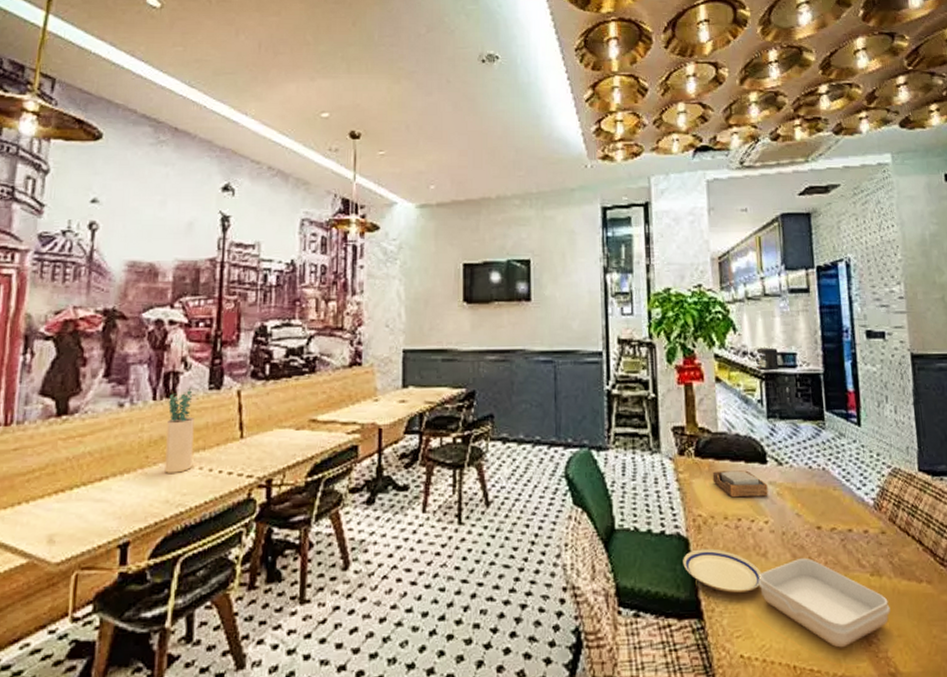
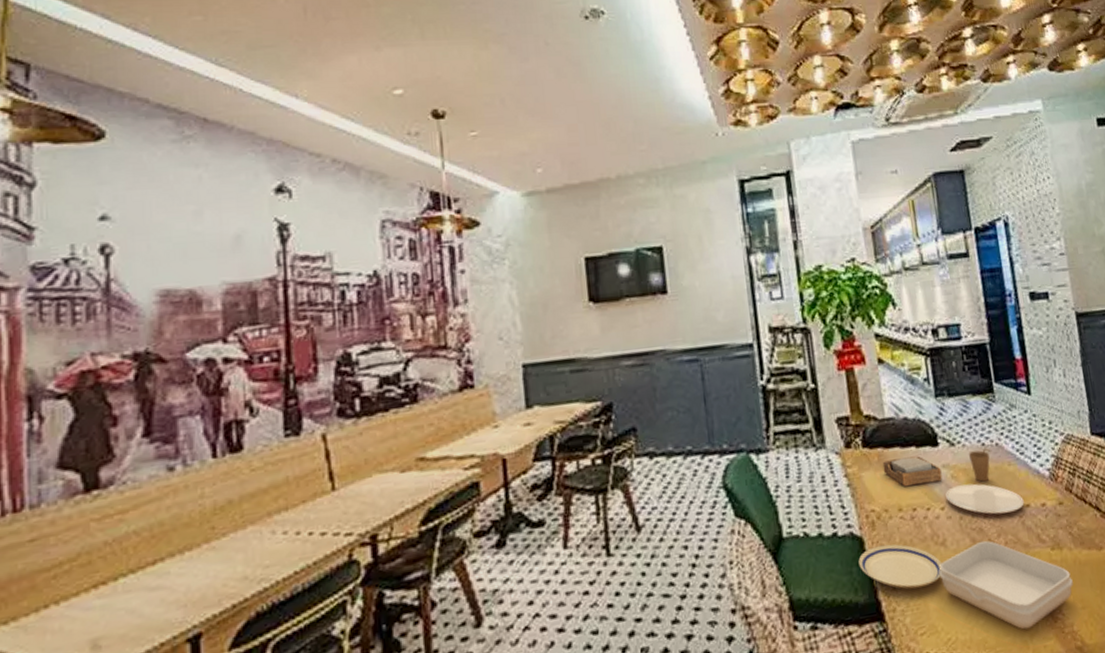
vase: present [165,386,194,473] -> none [234,435,273,544]
coffee maker: present [756,348,779,370] -> none [919,320,943,346]
plate: none [770,503,847,535] -> present [946,483,1024,515]
cup: none [795,471,819,502] -> present [968,448,992,482]

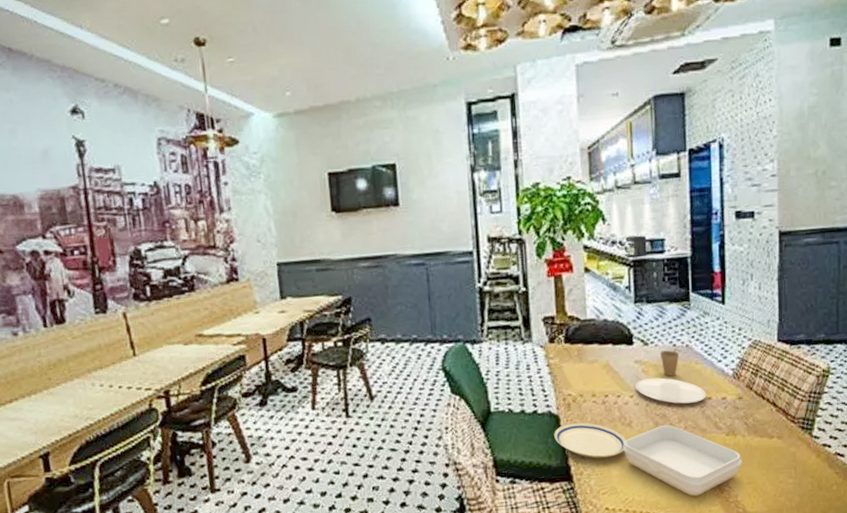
napkin holder: present [882,455,942,487] -> none [581,352,634,377]
coffee maker: none [919,320,943,346] -> present [625,235,647,257]

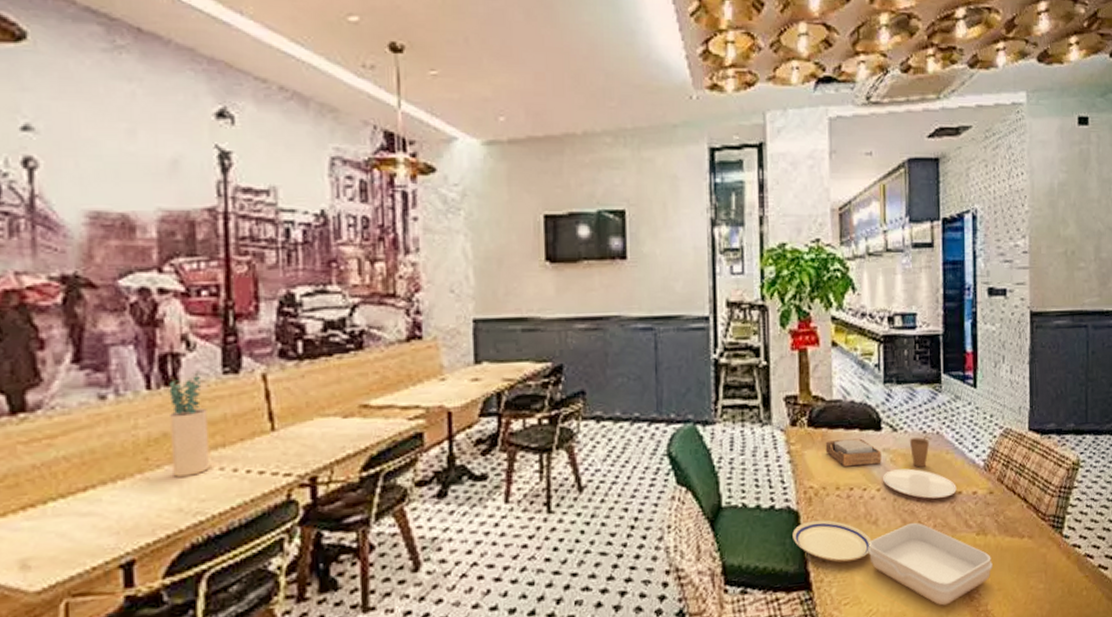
vase: none [59,312,93,392] -> present [169,370,209,477]
napkin holder: none [581,352,634,377] -> present [825,438,882,467]
coffee maker: present [625,235,647,257] -> none [875,308,898,332]

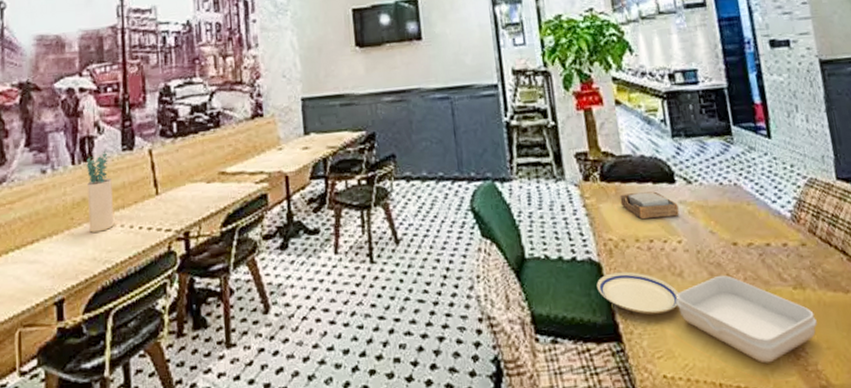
plate: present [883,468,957,499] -> none [683,220,764,251]
cup: present [909,435,932,468] -> none [705,187,730,219]

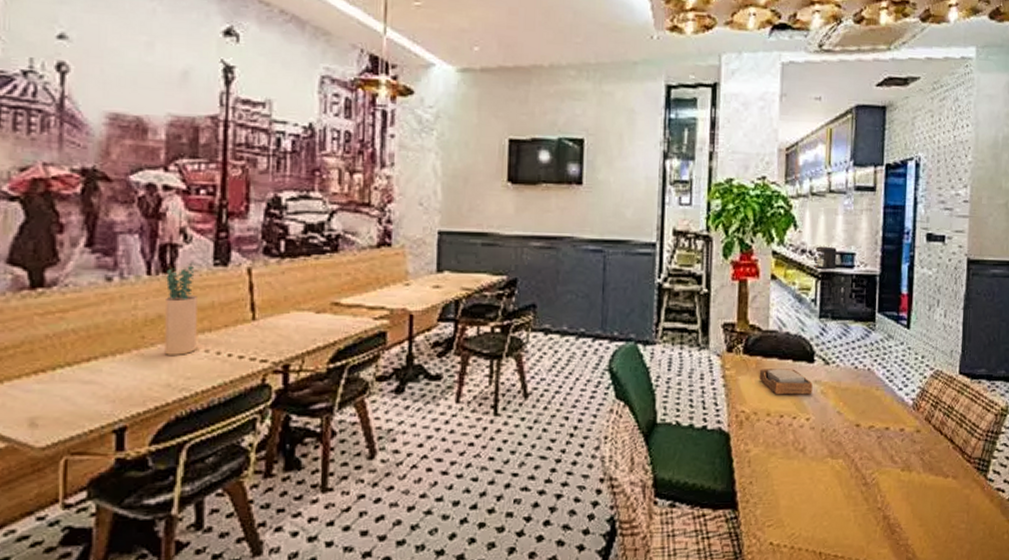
plate: present [596,271,679,316] -> none [722,443,798,487]
coffee maker: none [655,65,680,89] -> present [814,246,837,269]
baking dish: present [676,275,817,364] -> none [794,453,916,536]

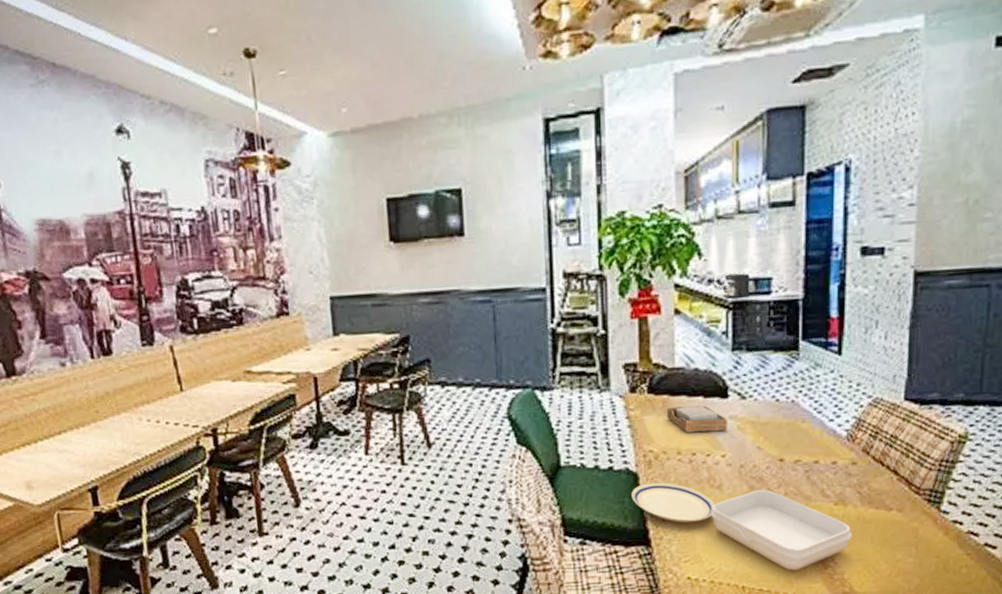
vase: present [164,261,198,355] -> none [105,343,140,426]
plate: none [722,443,798,487] -> present [631,482,715,524]
baking dish: none [794,453,916,536] -> present [711,489,852,571]

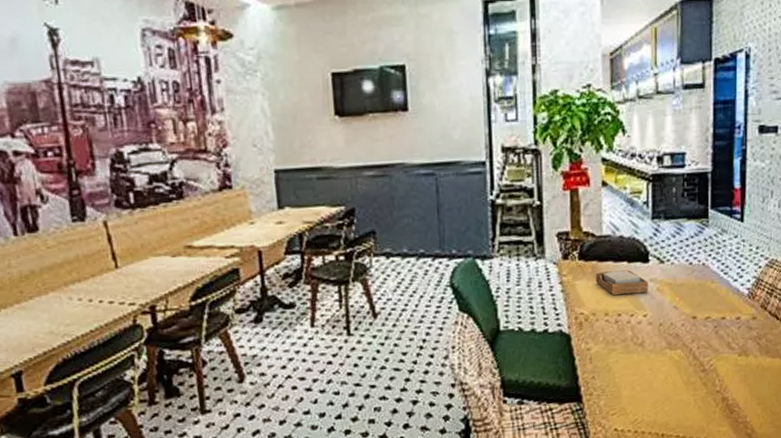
plate: present [631,482,715,524] -> none [564,342,638,380]
baking dish: present [711,489,852,571] -> none [634,344,753,417]
coffee maker: present [723,273,750,298] -> none [644,148,667,171]

